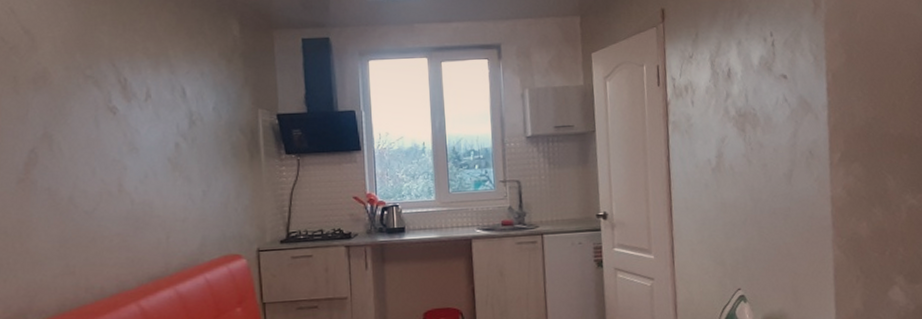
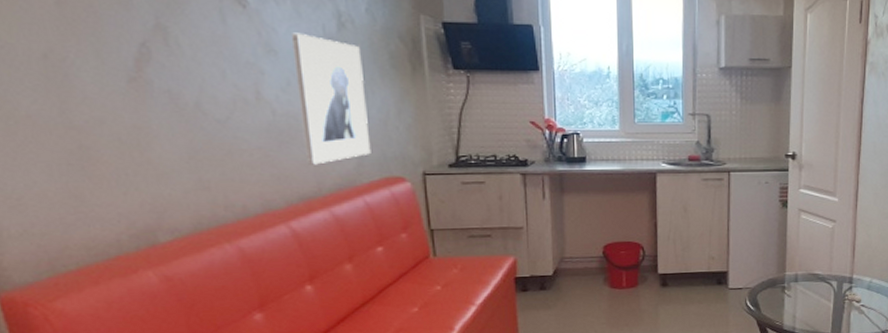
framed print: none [150,132,213,247] -> present [290,32,371,165]

